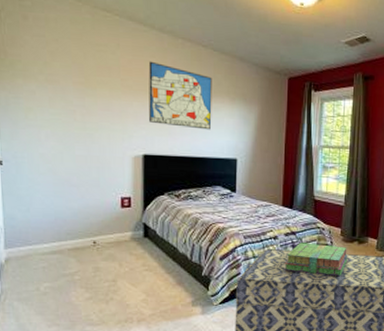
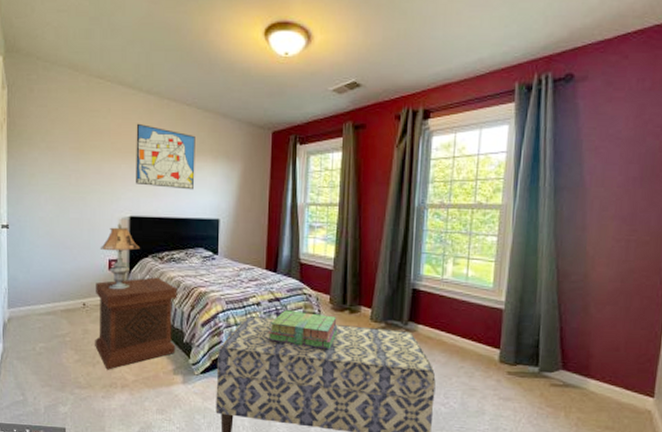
side table: none [107,214,195,306] -> present [95,277,178,370]
table lamp: none [110,161,155,227] -> present [99,223,140,290]

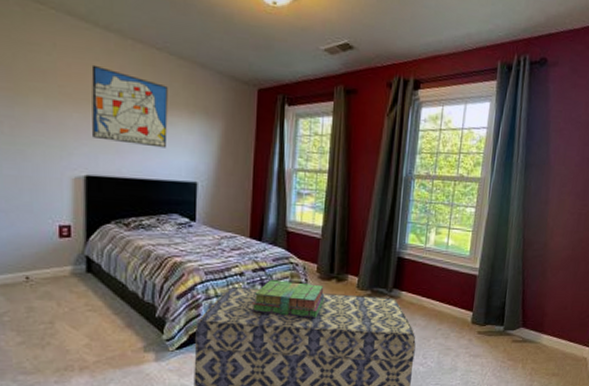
side table: present [95,277,178,370] -> none [42,246,148,352]
table lamp: present [99,223,140,290] -> none [46,183,99,261]

